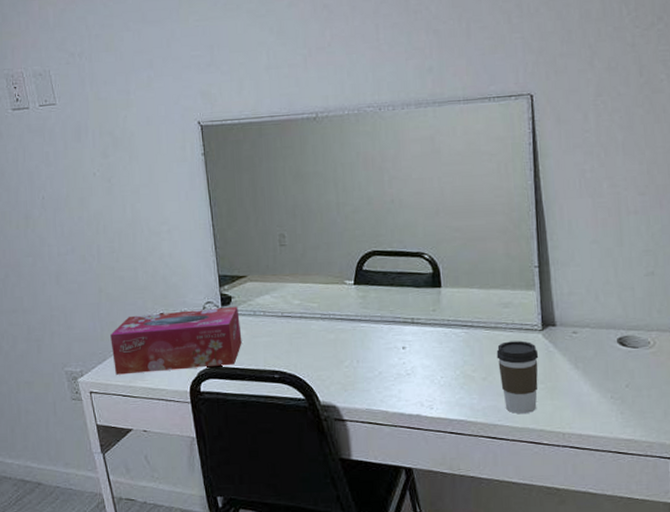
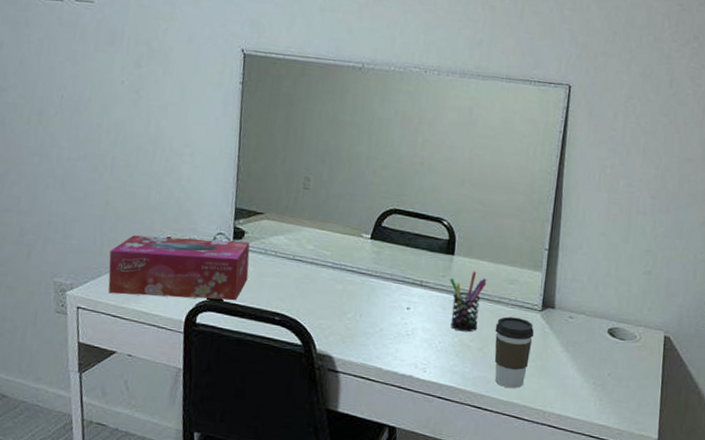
pen holder: none [440,300,480,363] -> present [449,271,487,333]

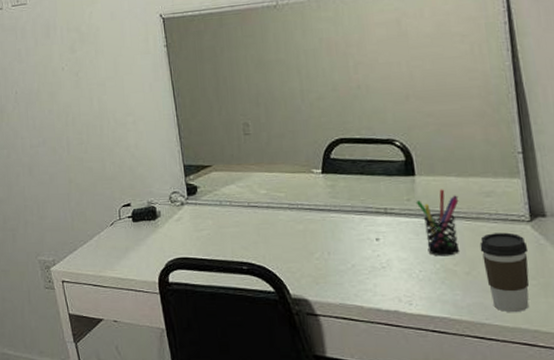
tissue box: present [108,234,250,301] -> none [80,196,209,264]

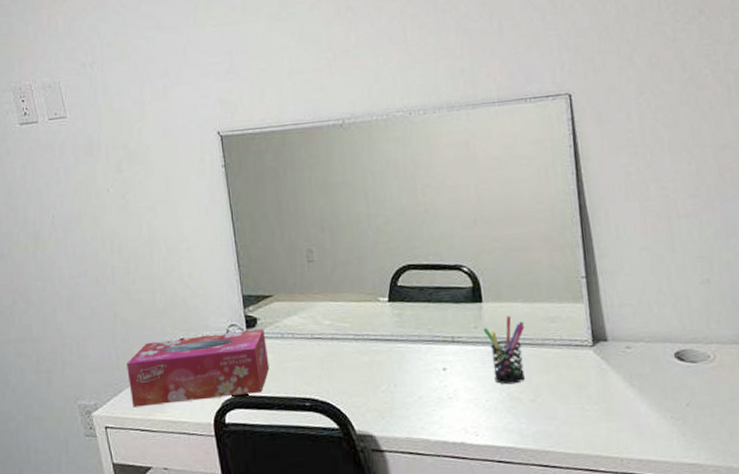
tissue box: none [80,196,209,264] -> present [127,328,270,408]
coffee cup: present [479,232,530,313] -> none [544,358,592,439]

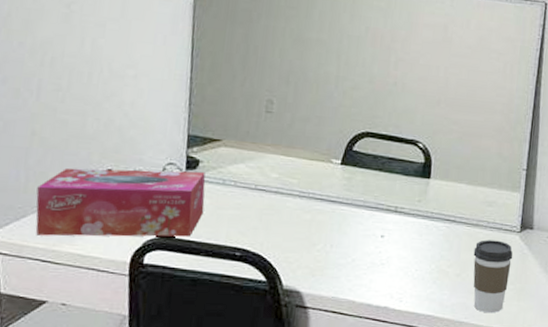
pen holder: present [483,315,526,385] -> none [425,194,465,258]
coffee cup: none [544,358,592,439] -> present [473,240,513,314]

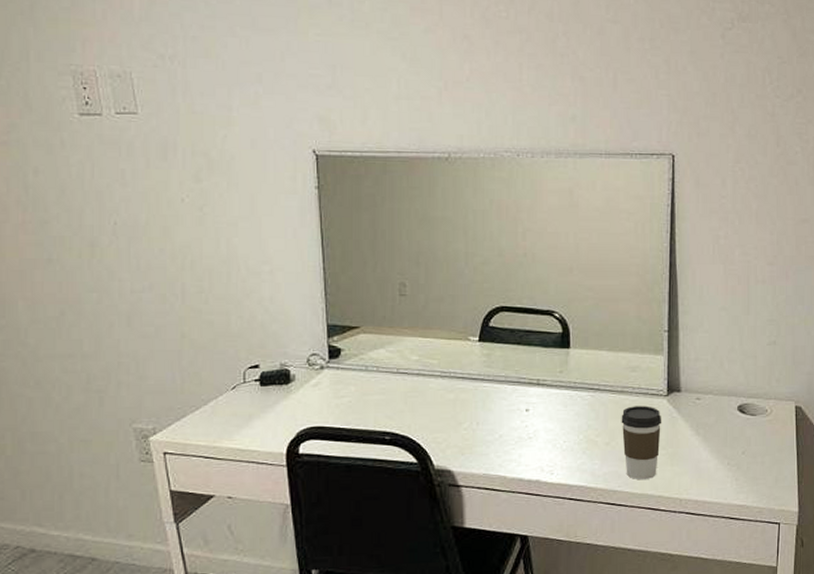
tissue box: present [35,168,206,237] -> none [193,359,350,434]

